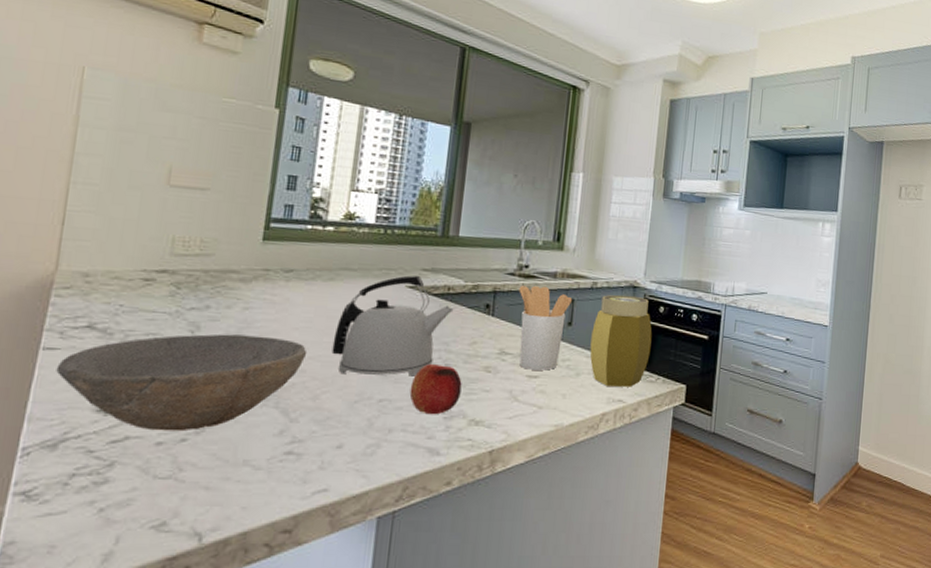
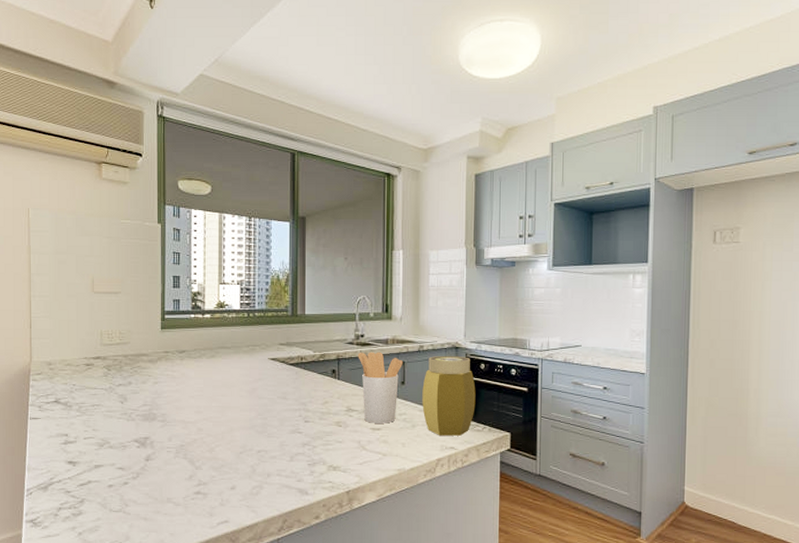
bowl: present [56,334,307,432] -> none [40,403,202,477]
kettle: present [331,275,454,377] -> none [219,350,307,432]
fruit: present [409,364,462,415] -> none [280,421,320,462]

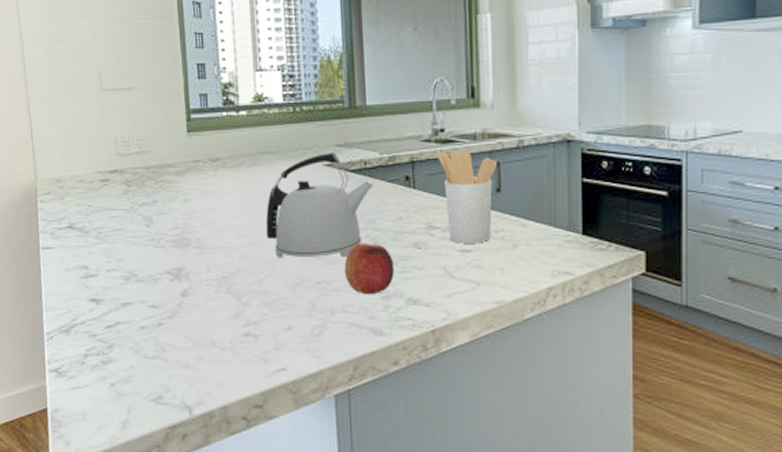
kettle: none [219,350,307,432] -> present [265,153,374,258]
fruit: none [280,421,320,462] -> present [344,244,394,295]
jar: present [422,355,476,436] -> none [524,151,597,257]

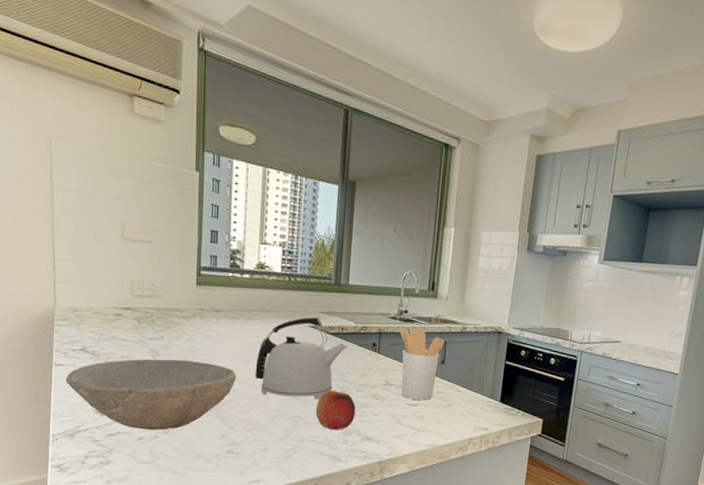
bowl: none [55,225,246,317] -> present [65,359,237,431]

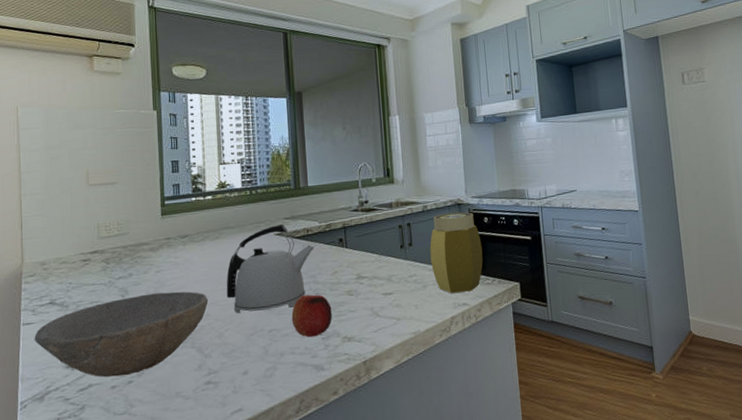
utensil holder: present [400,328,445,400] -> none [363,216,409,289]
jar: none [460,338,514,418] -> present [430,212,483,293]

